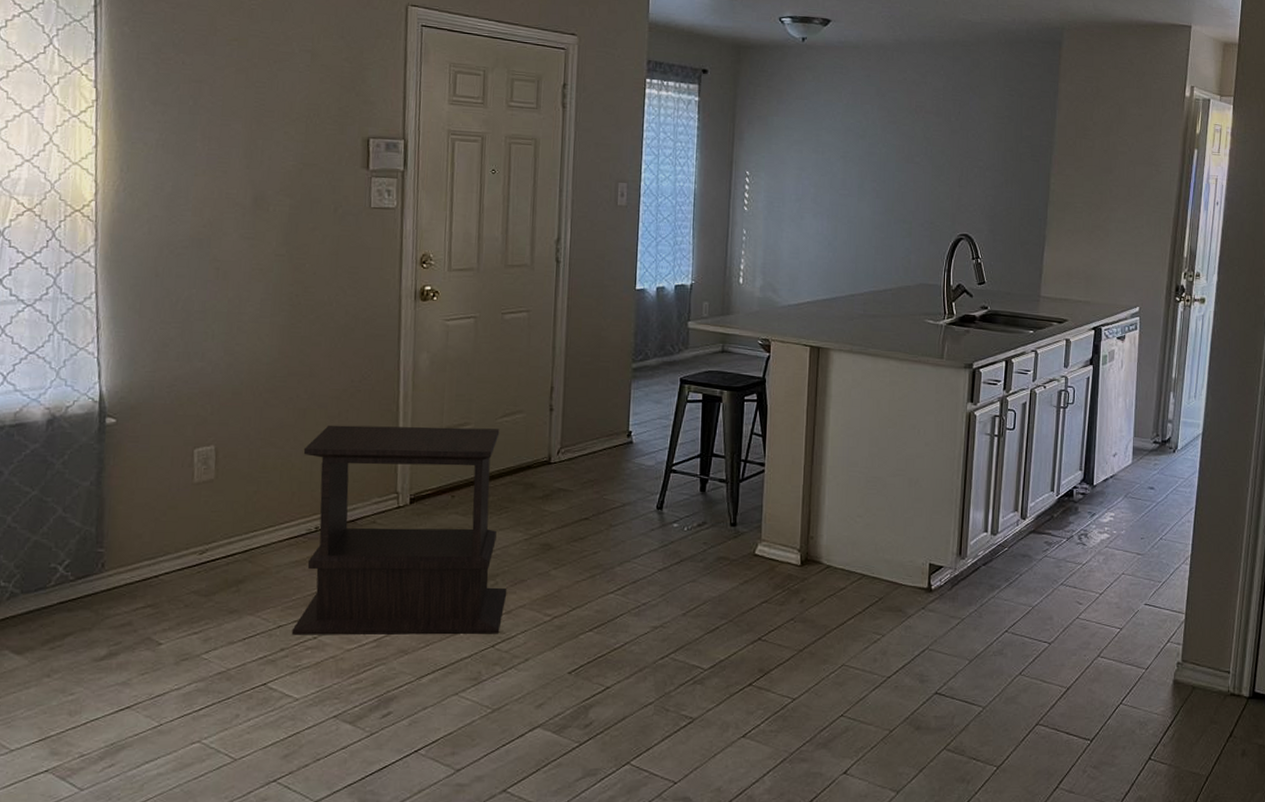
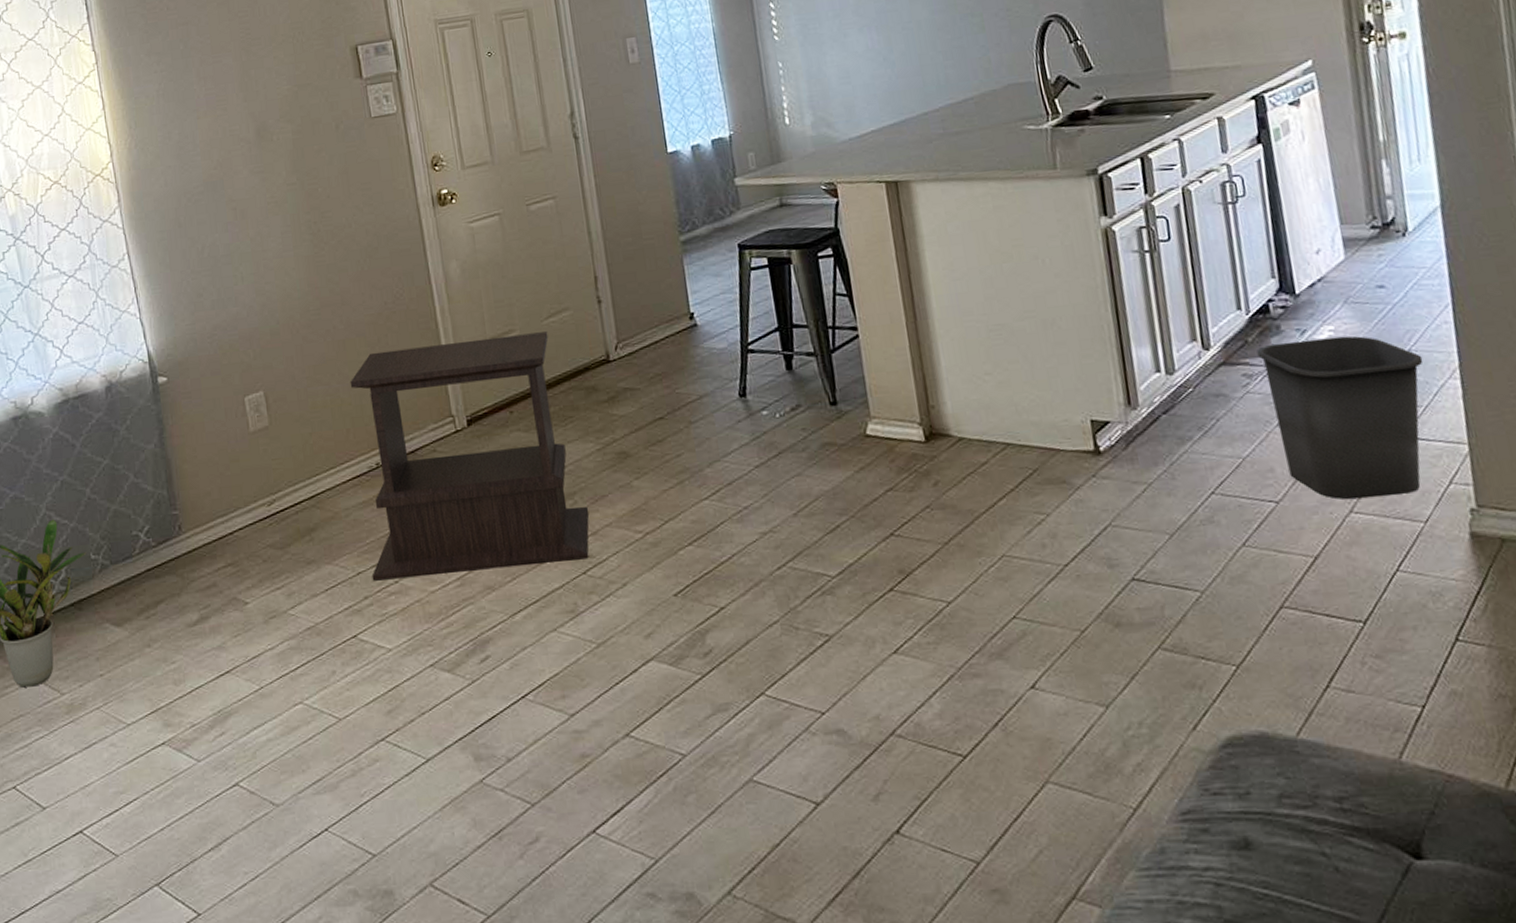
waste bin: none [1058,521,1168,646] -> present [1256,335,1423,499]

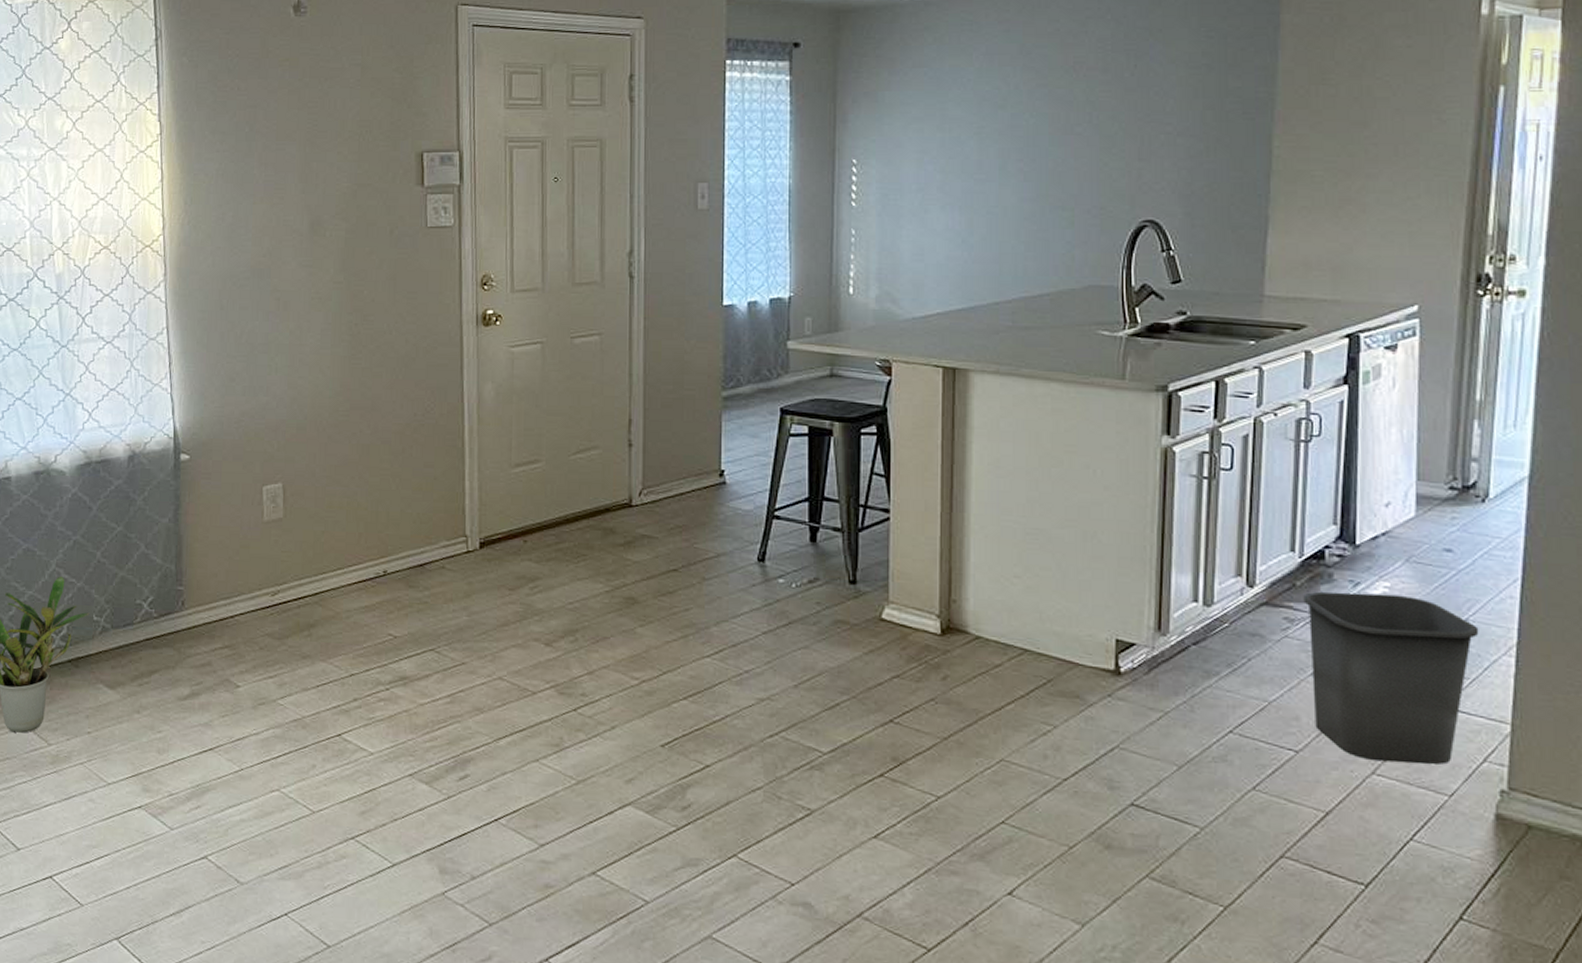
side table: present [350,331,589,581] -> none [364,461,589,697]

